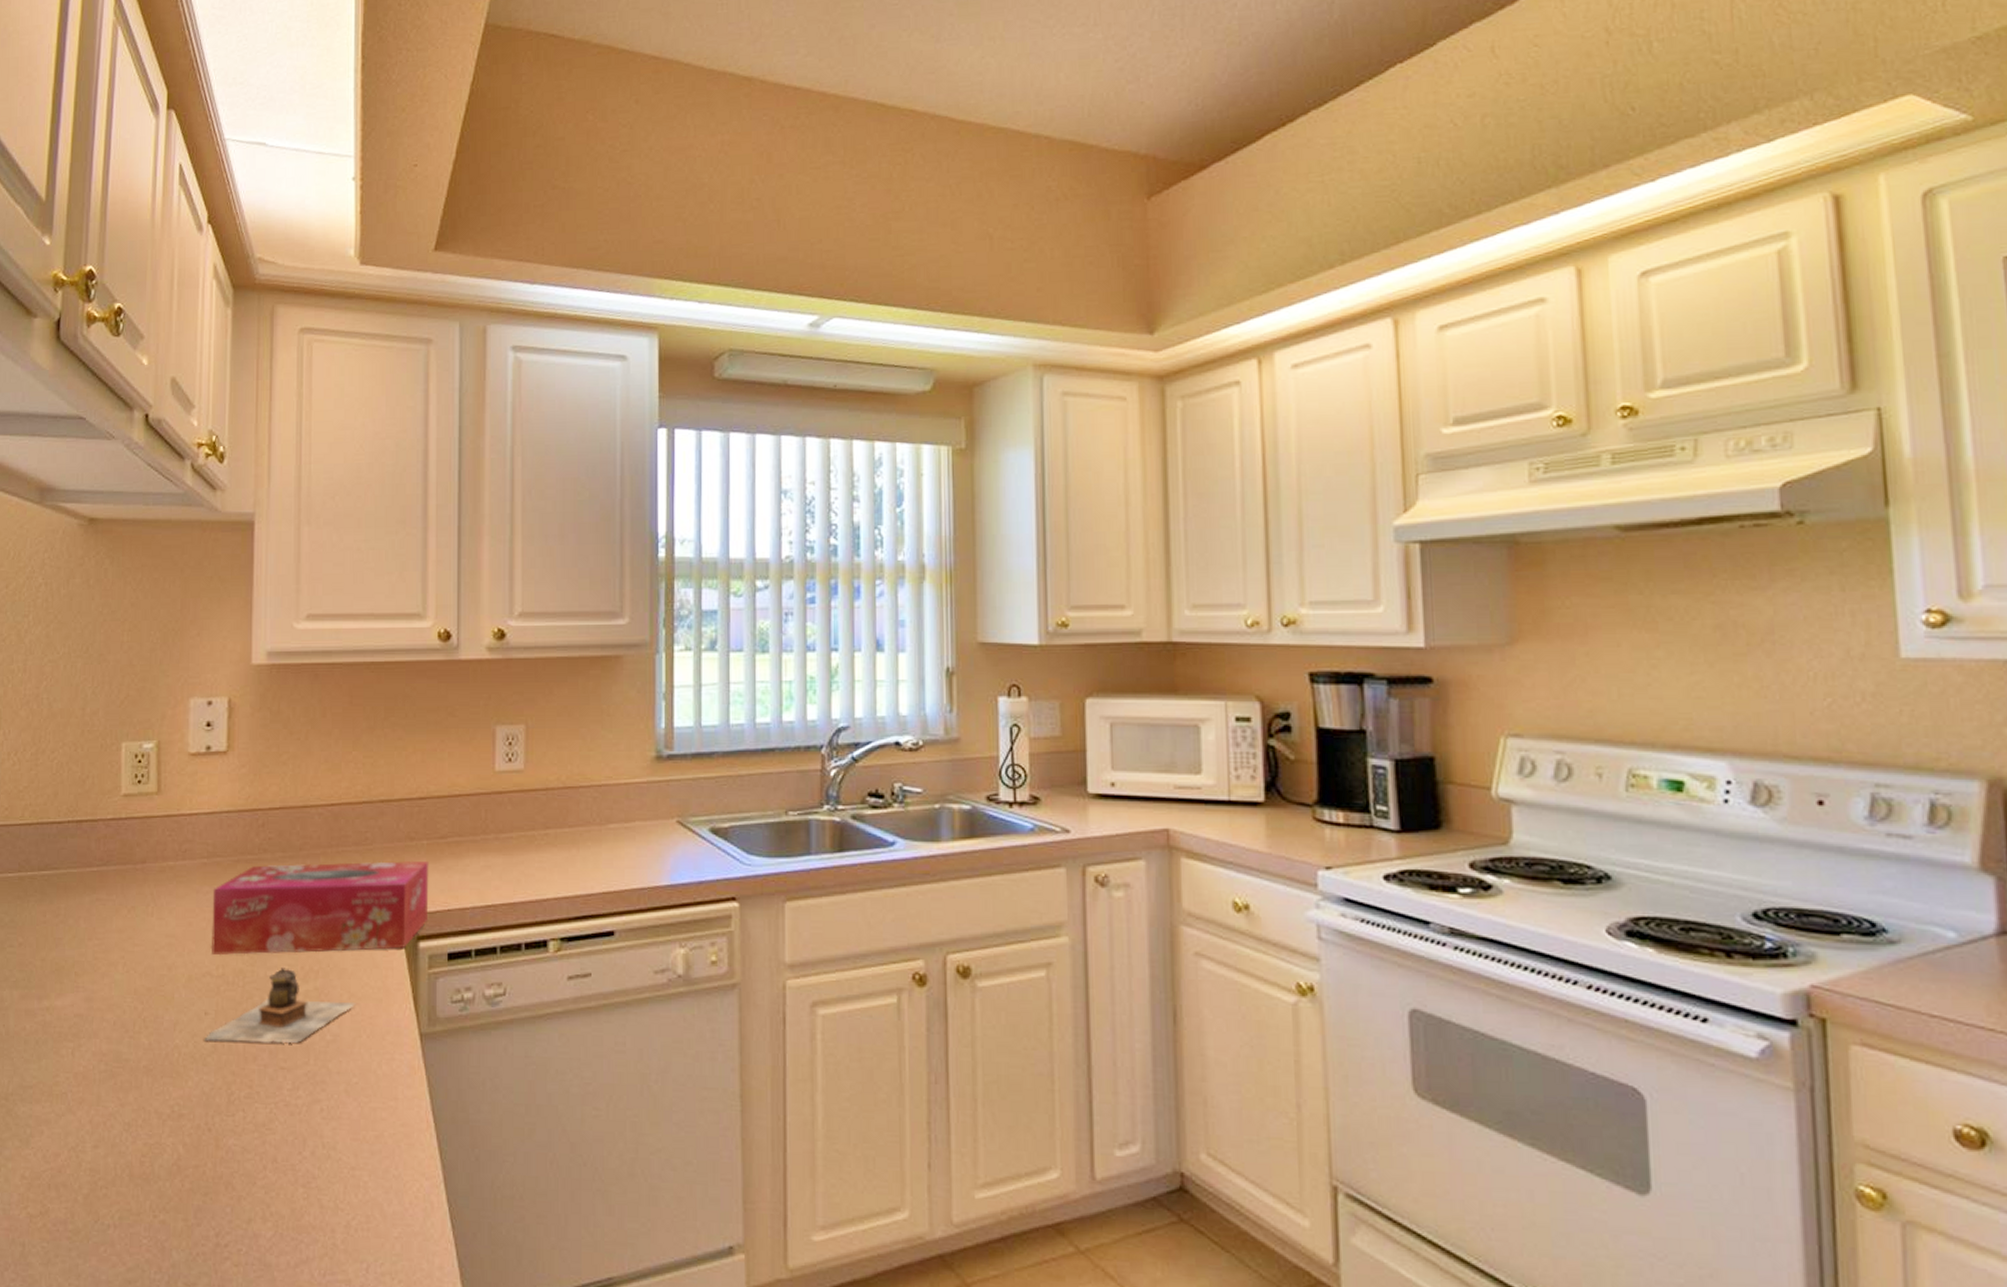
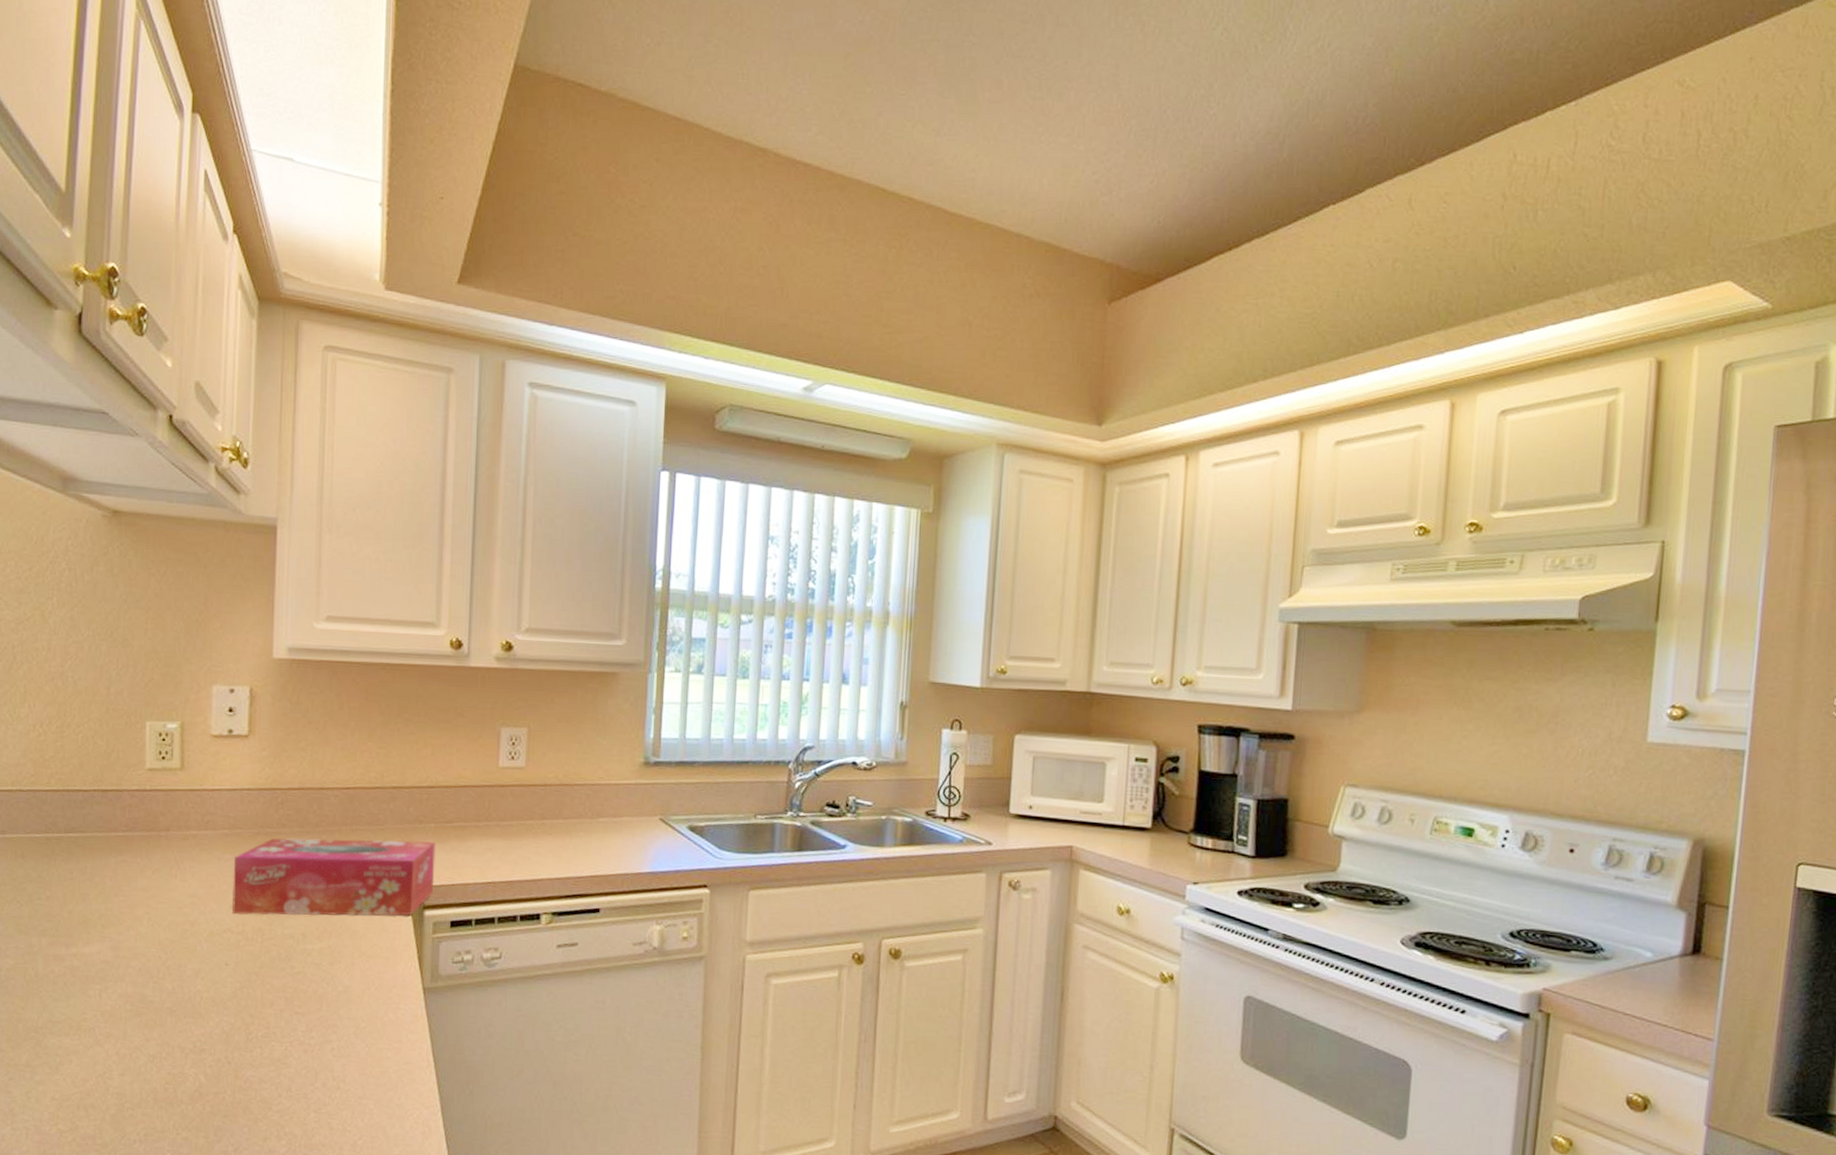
teapot: present [204,966,356,1044] -> none [225,926,366,992]

